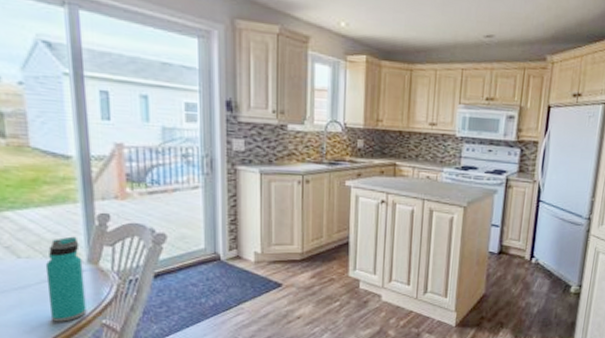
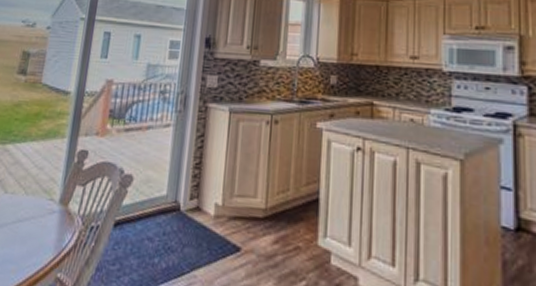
water bottle: present [45,236,87,322] -> none [15,173,57,271]

